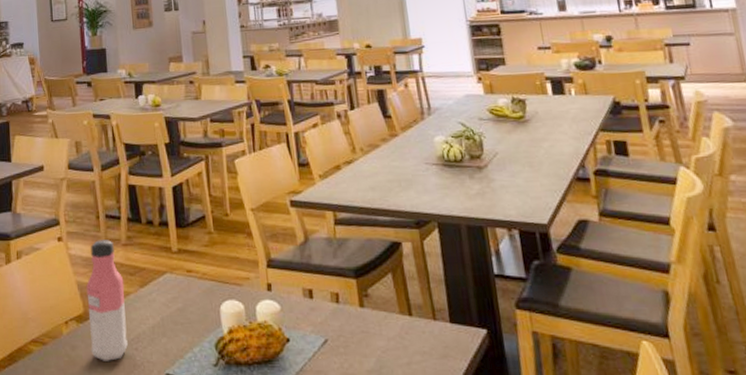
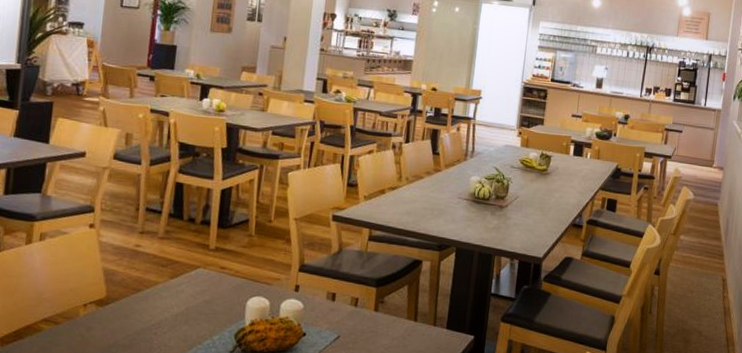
water bottle: present [86,240,129,361] -> none [107,231,155,343]

